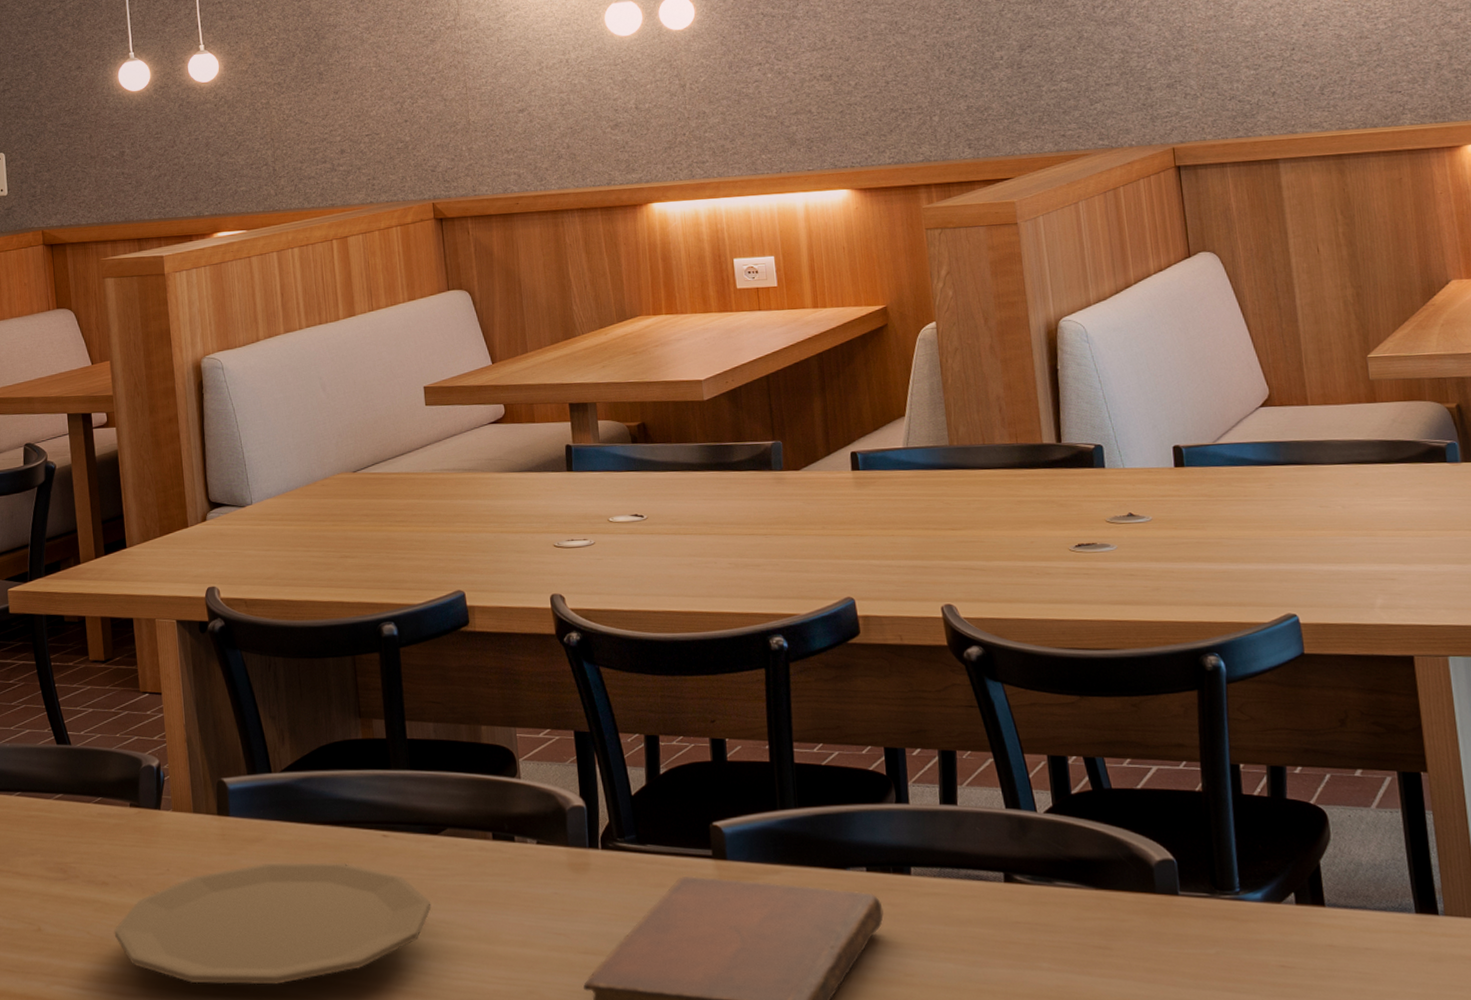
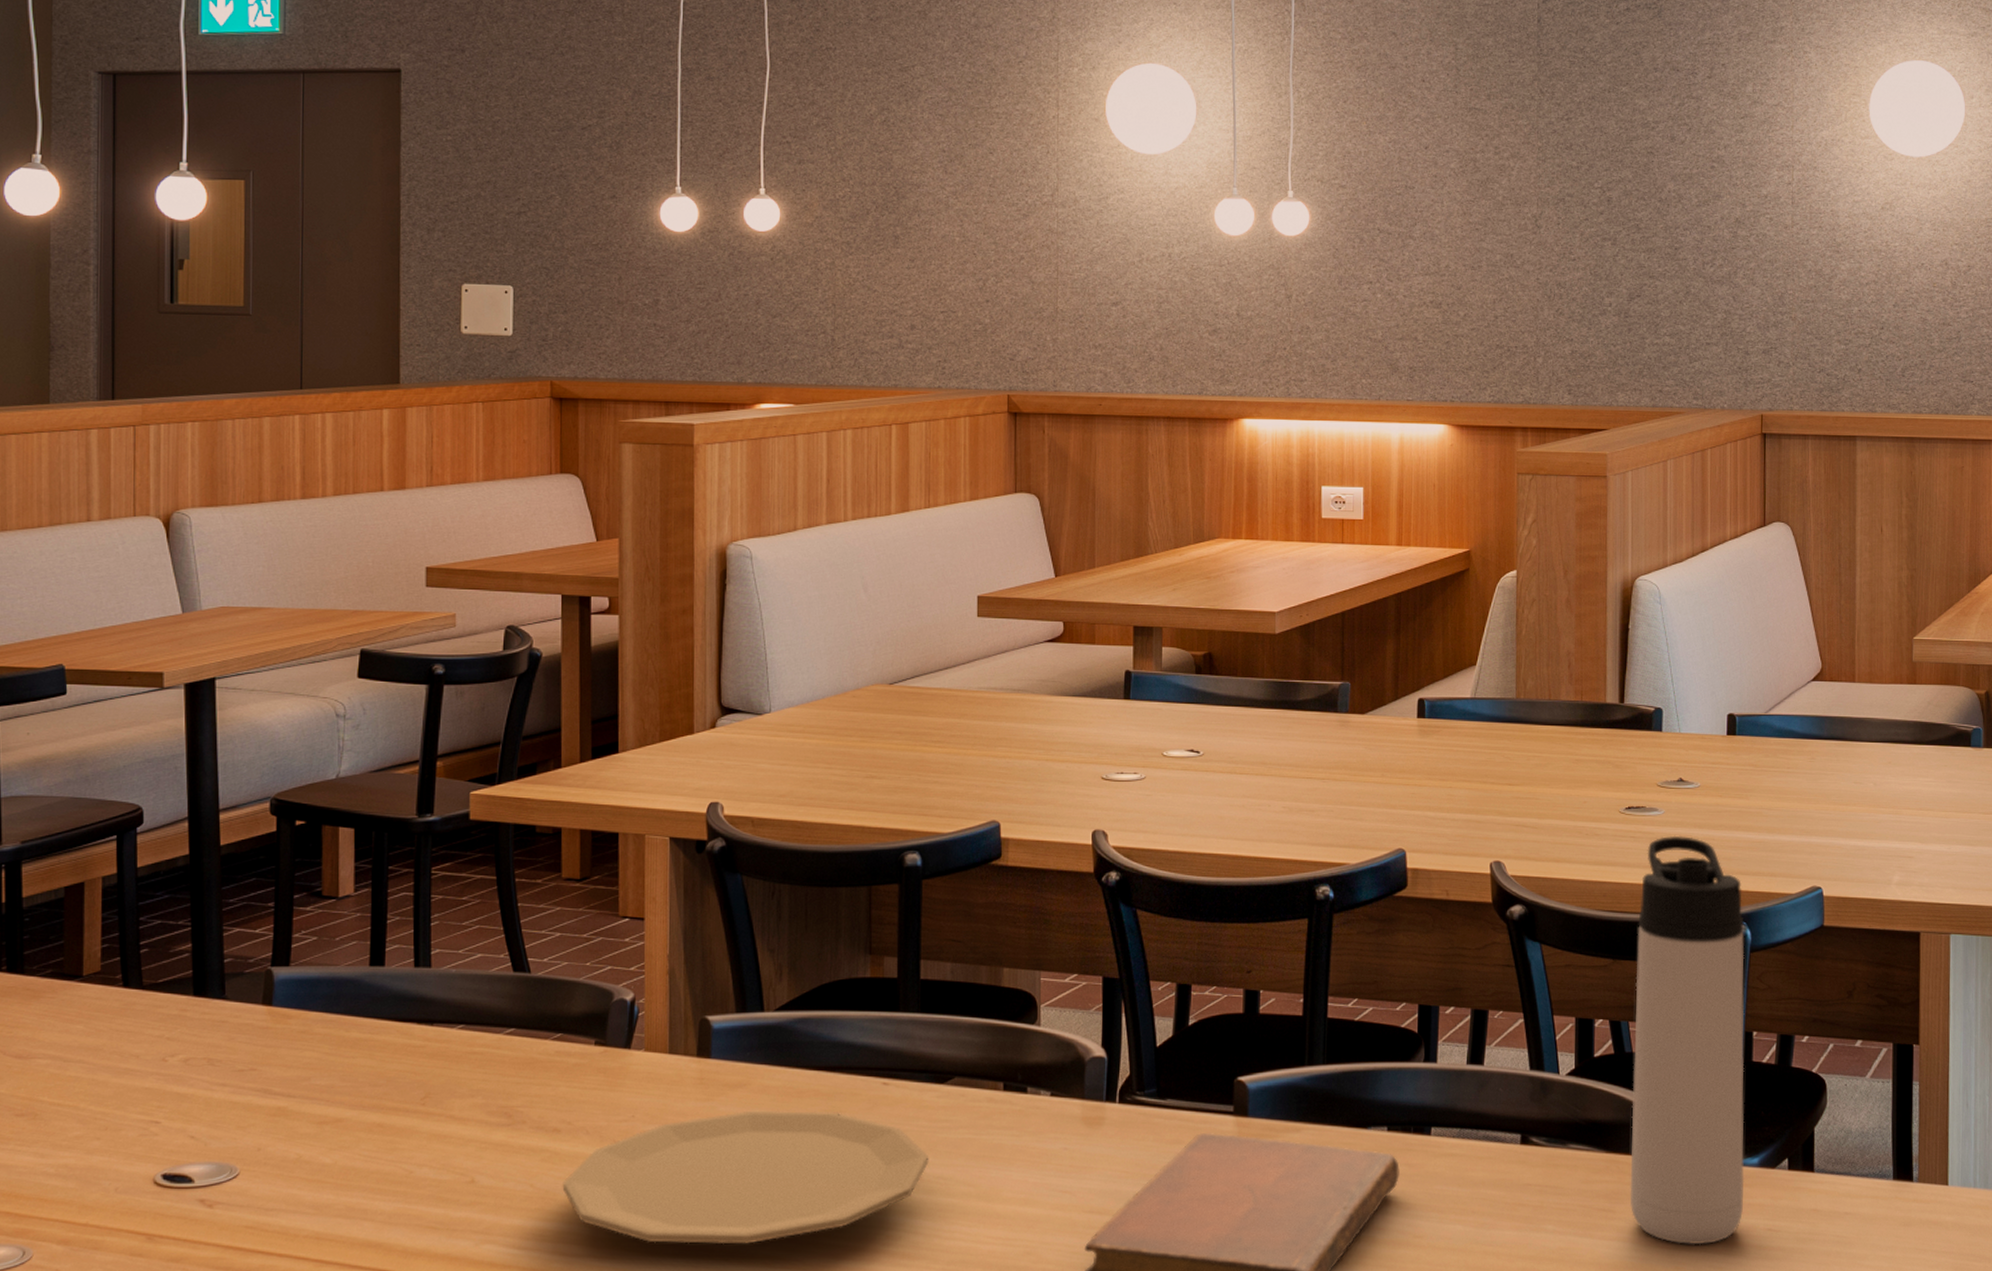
thermos bottle: none [1100,570,1251,983] -> present [1630,835,1745,1245]

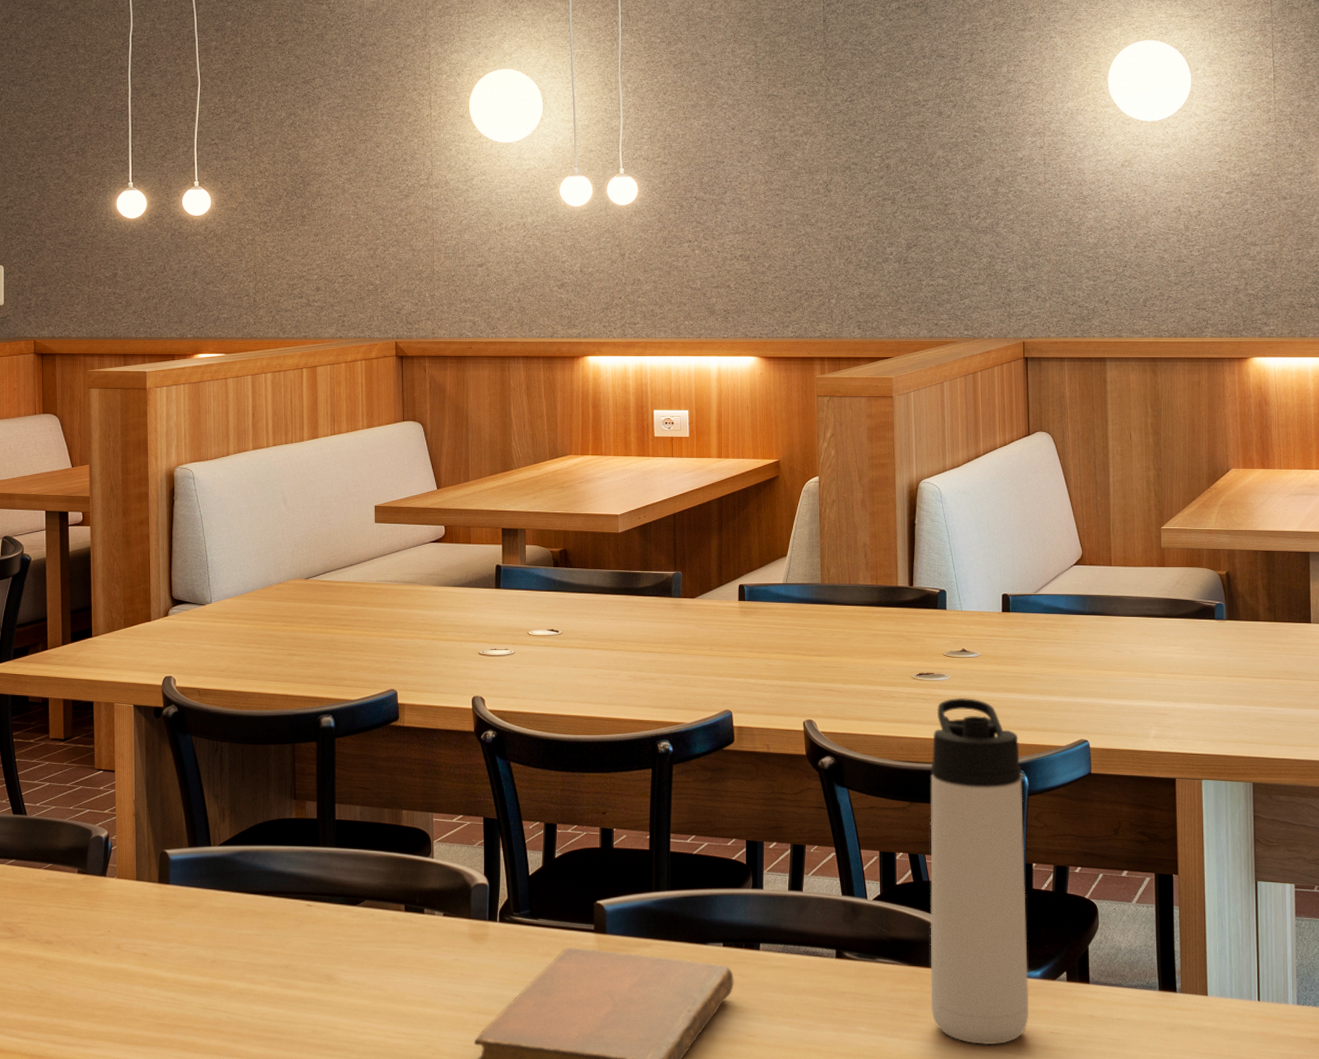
plate: present [562,1110,929,1245] -> none [54,927,346,1037]

